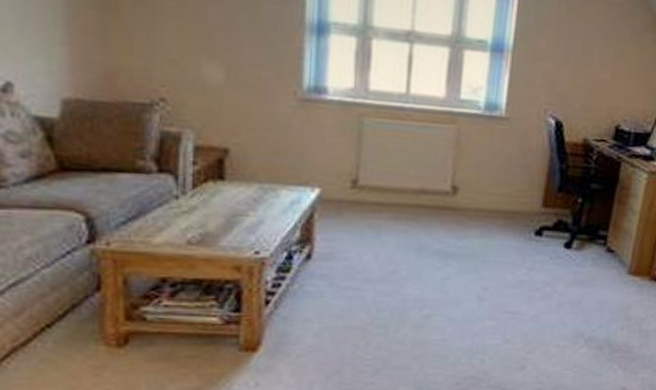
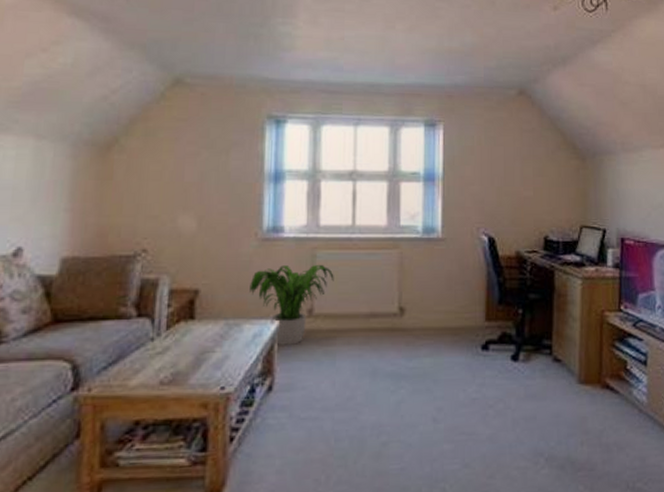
potted plant: none [287,130,383,215] -> present [249,265,334,345]

